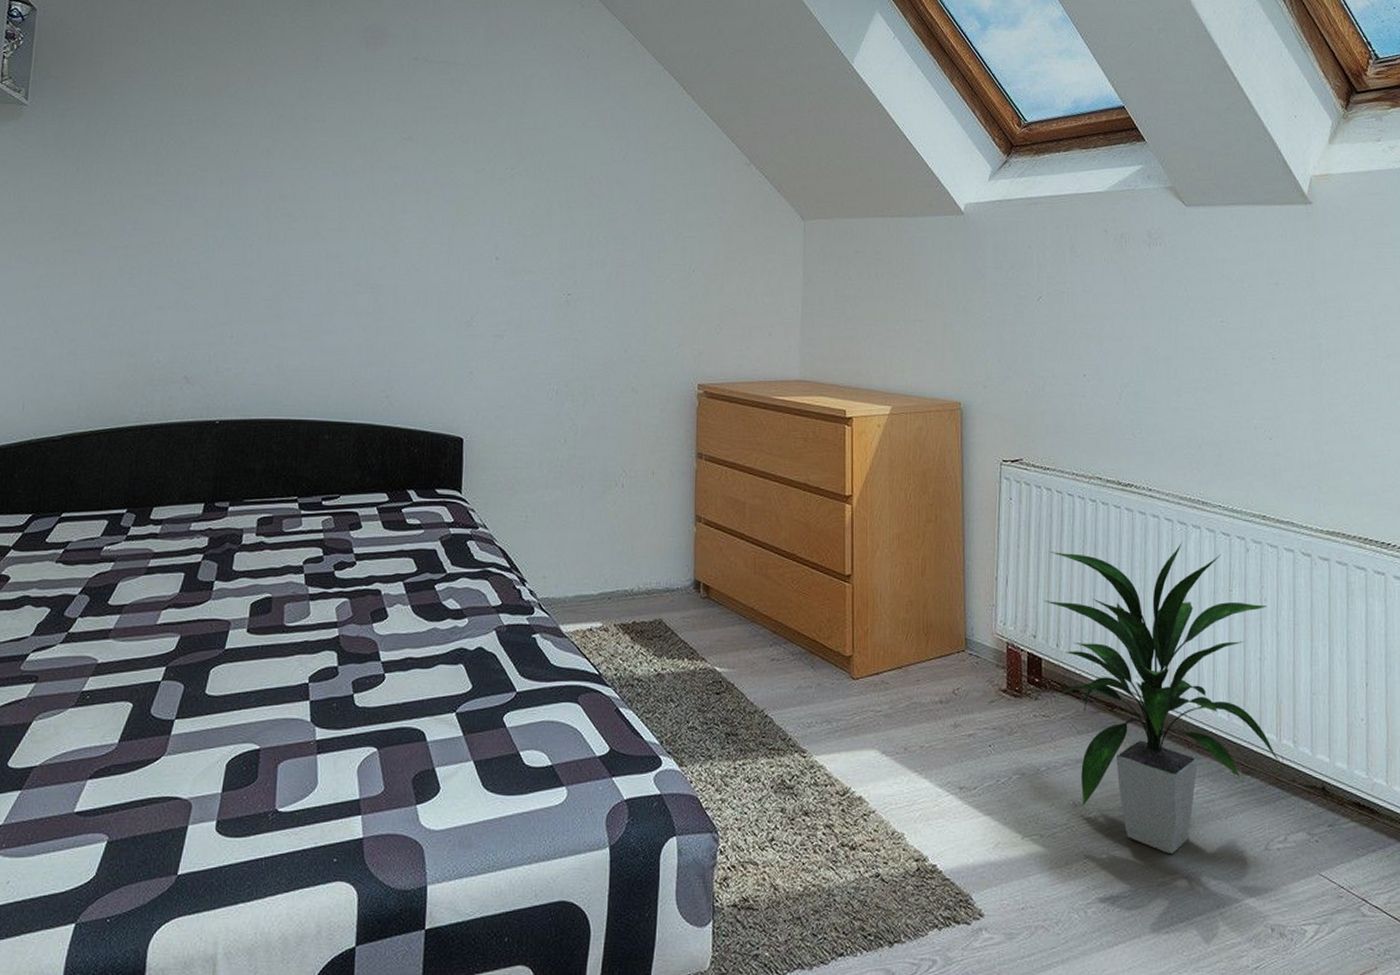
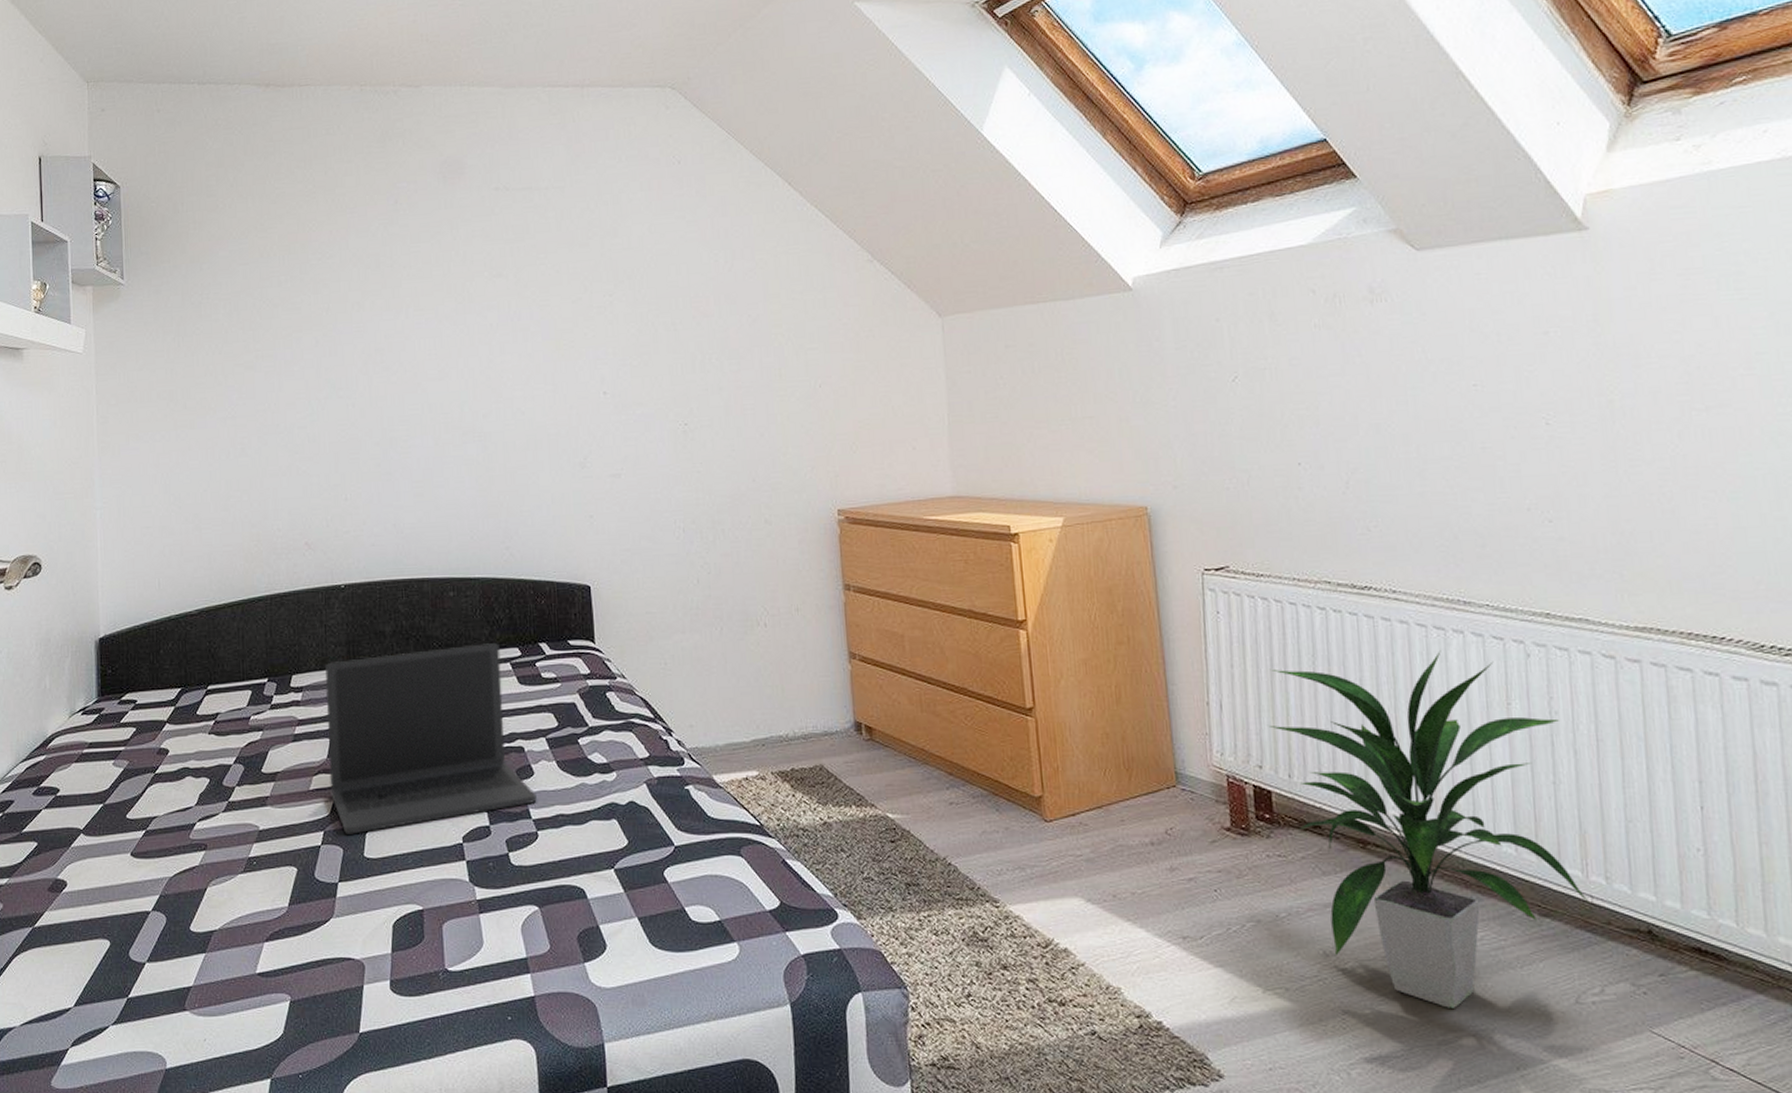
laptop: none [178,487,388,671] -> present [325,643,537,835]

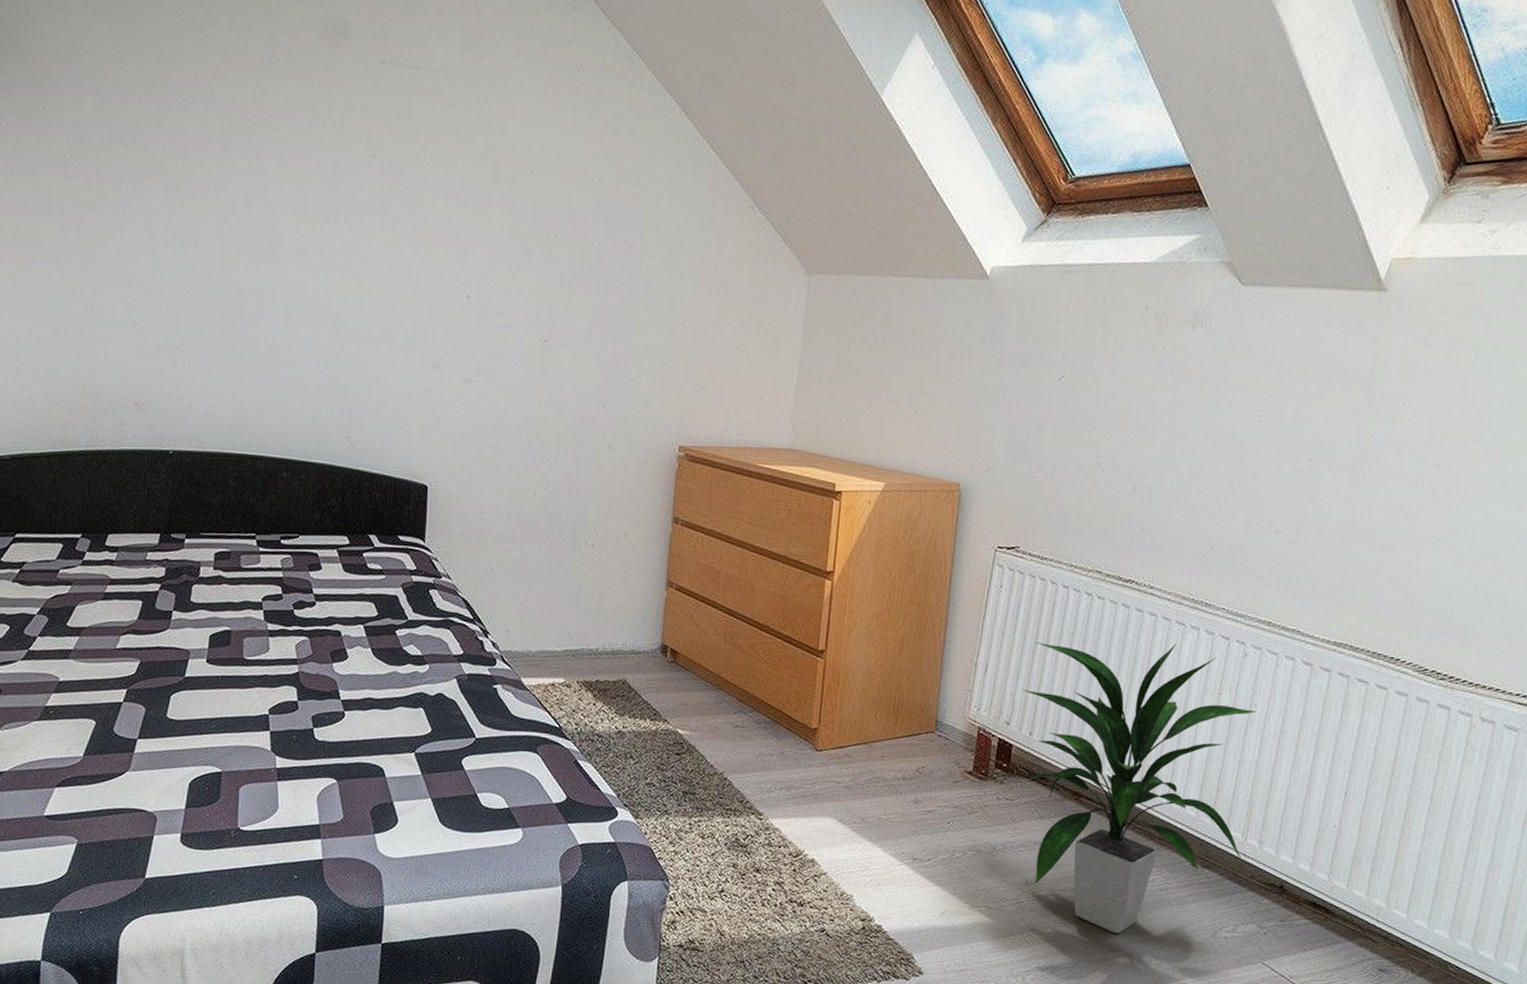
laptop: present [325,643,537,835] -> none [138,526,348,695]

